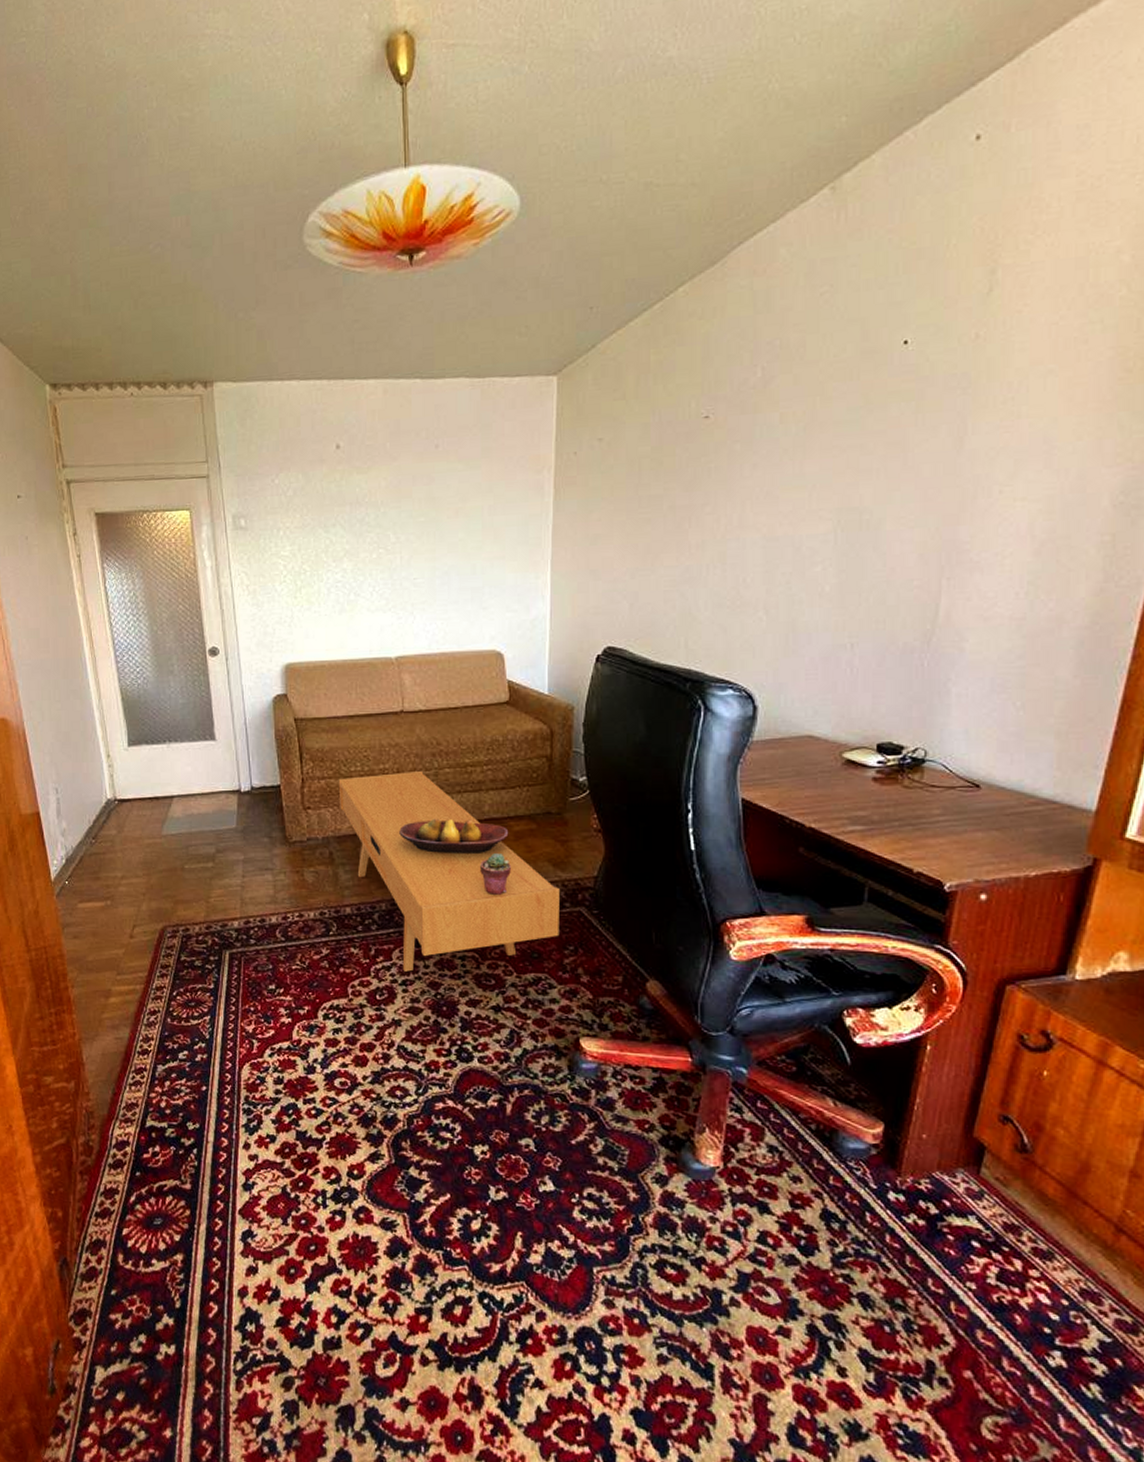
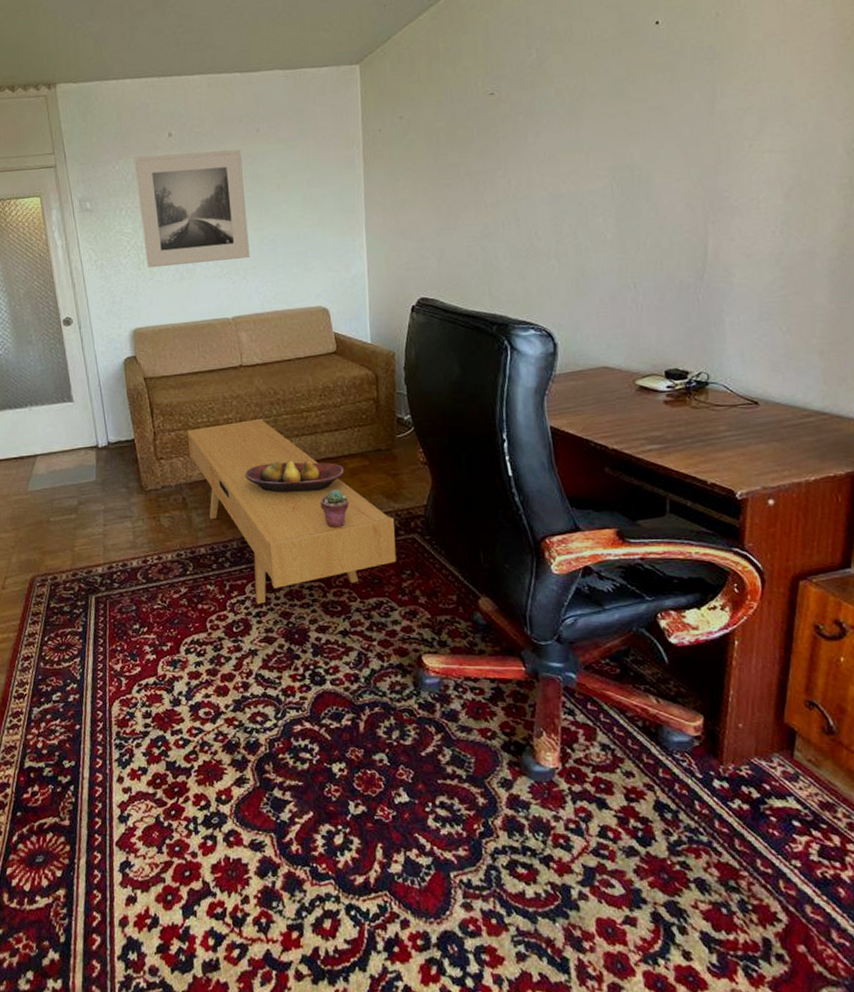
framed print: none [296,467,419,597] -> present [134,149,250,269]

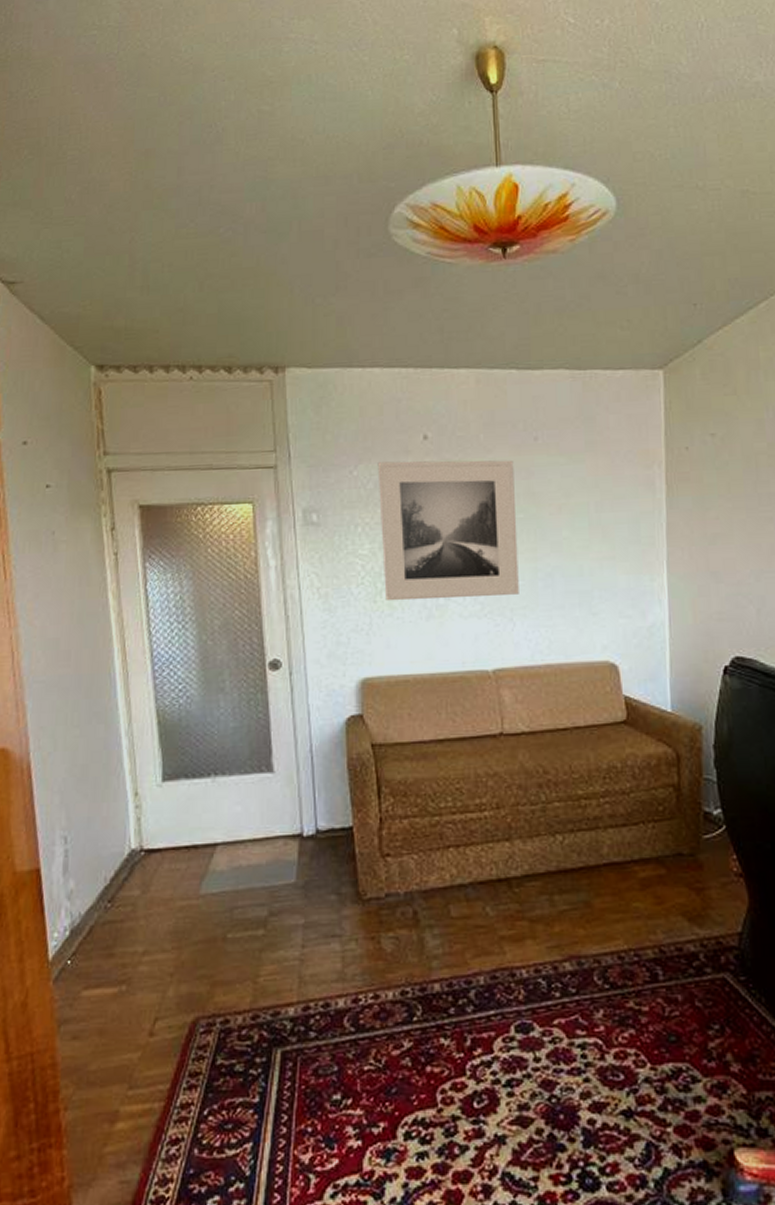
tv console: present [187,418,397,604] -> none [425,805,701,1068]
fruit bowl: present [245,460,345,493] -> none [500,863,634,910]
potted succulent: present [320,489,349,528] -> none [600,907,639,960]

